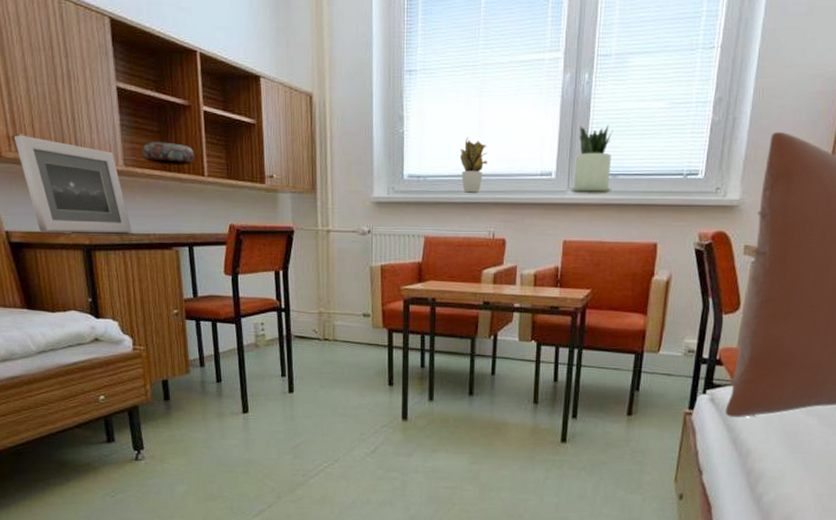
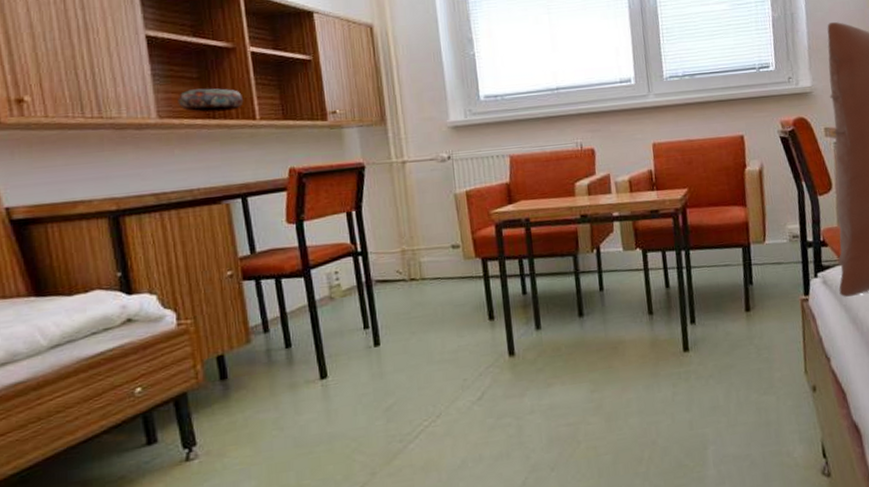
picture frame: present [14,135,132,234] -> none [16,96,171,204]
potted plant: present [460,136,488,194] -> none [536,52,565,108]
planter: present [569,125,613,194] -> none [650,29,692,97]

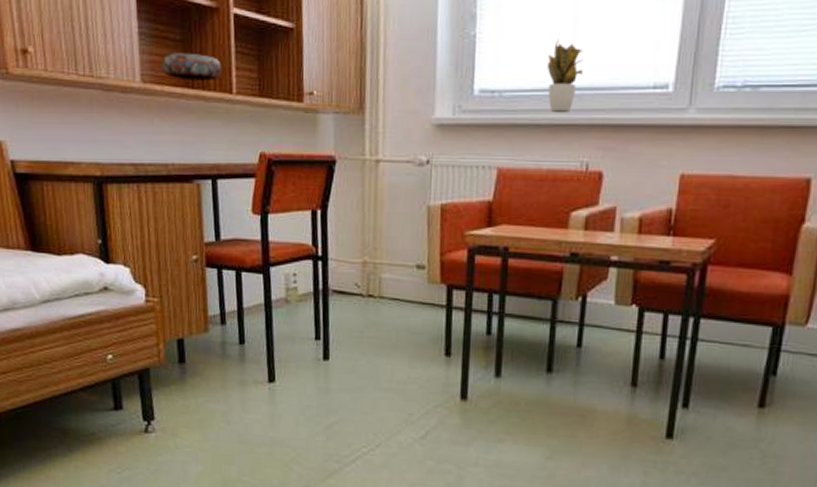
potted plant: none [536,52,565,108] -> present [548,38,584,114]

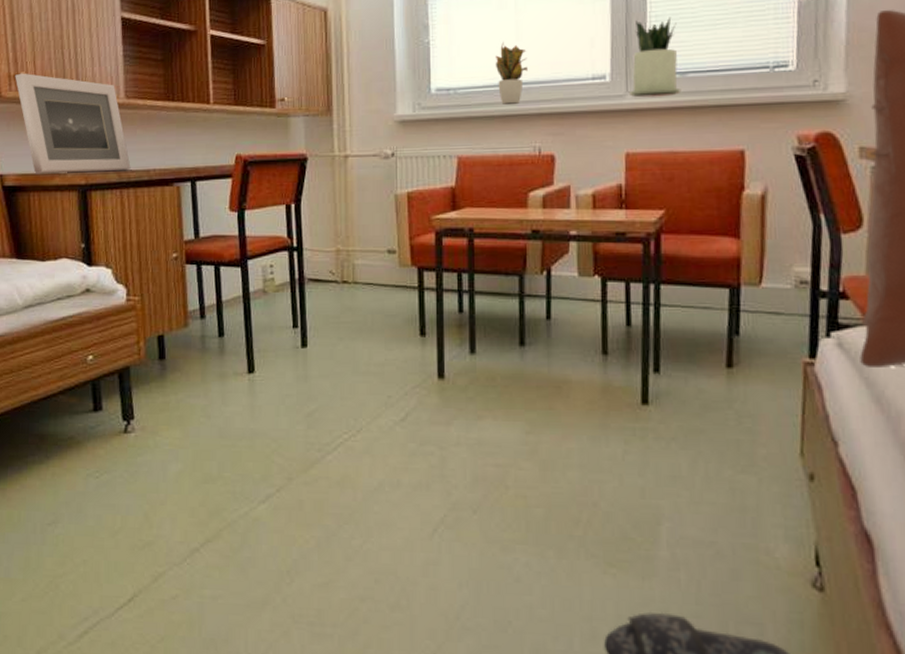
picture frame: none [22,47,148,164] -> present [15,73,131,174]
decorative bowl: present [160,53,223,81] -> none [143,70,201,95]
planter: none [691,19,756,113] -> present [628,17,681,98]

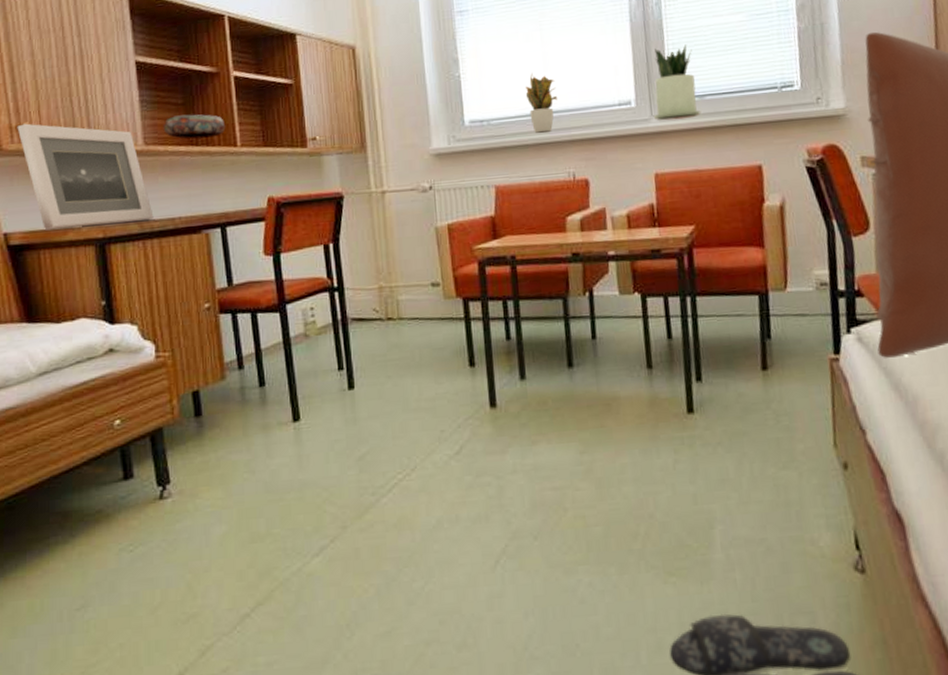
decorative bowl: none [143,70,201,95] -> present [163,114,226,139]

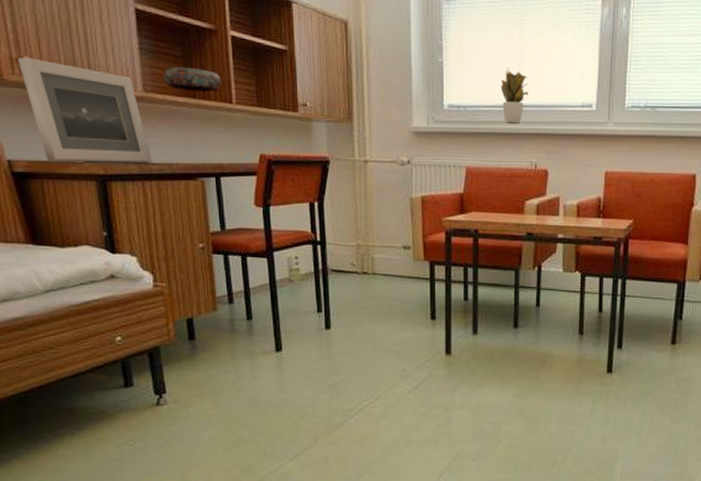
planter: present [653,44,701,121] -> none [610,58,652,126]

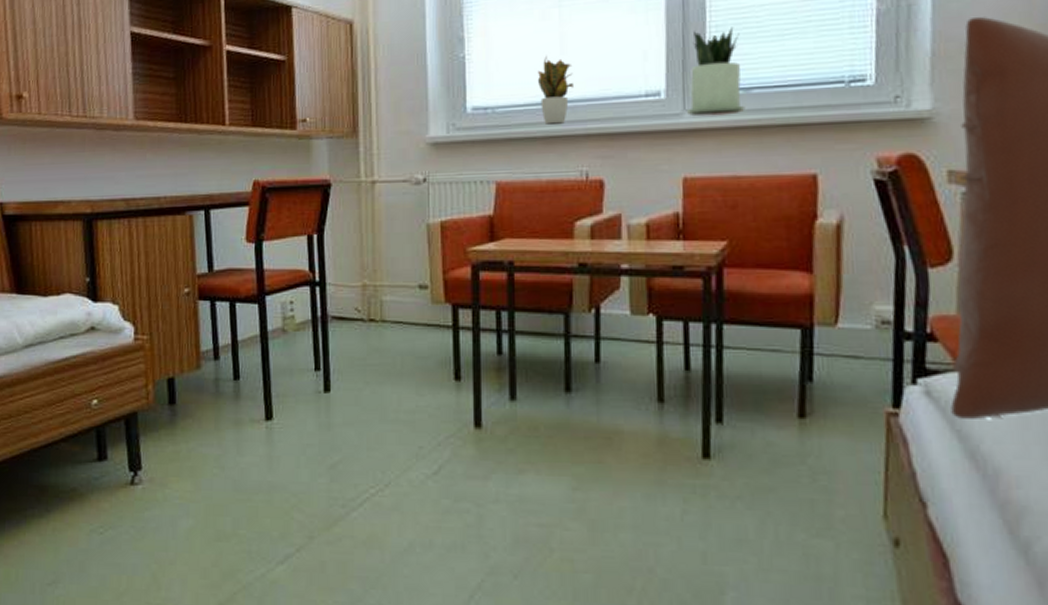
picture frame: present [17,57,152,164] -> none [16,93,140,202]
decorative bowl: present [162,67,222,92] -> none [153,89,216,115]
planter: none [610,58,652,126] -> present [686,27,745,117]

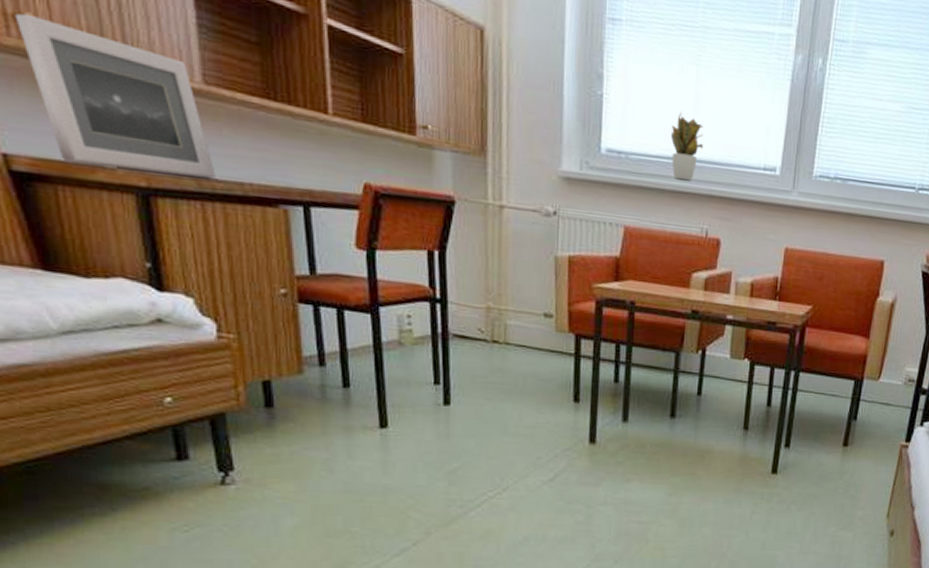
picture frame: none [16,93,140,202] -> present [14,13,216,180]
planter: present [686,27,745,117] -> none [794,118,846,200]

